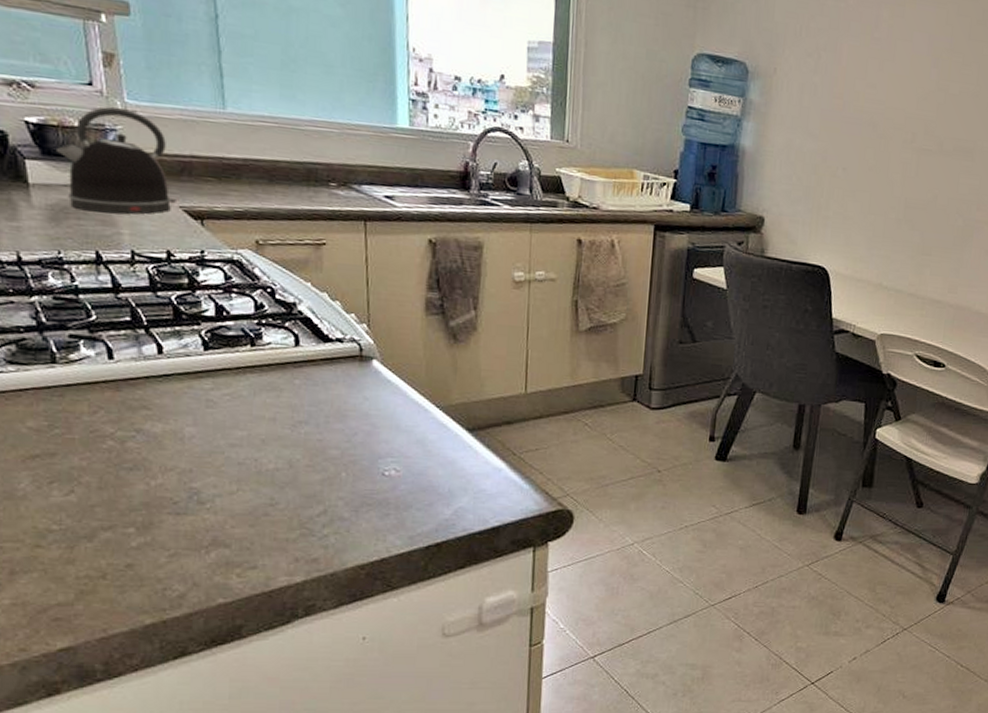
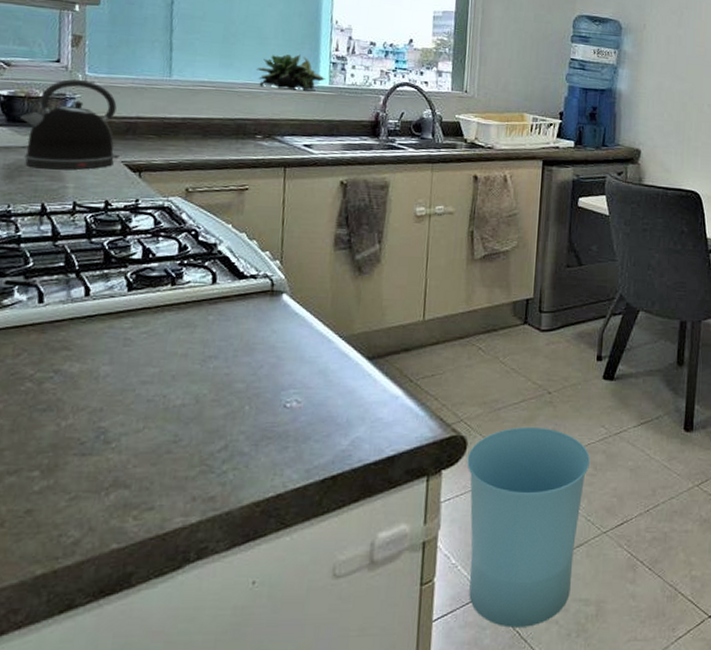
succulent plant: none [324,87,406,132] -> present [256,54,327,90]
waste bin: none [574,503,700,686] -> present [467,426,590,628]

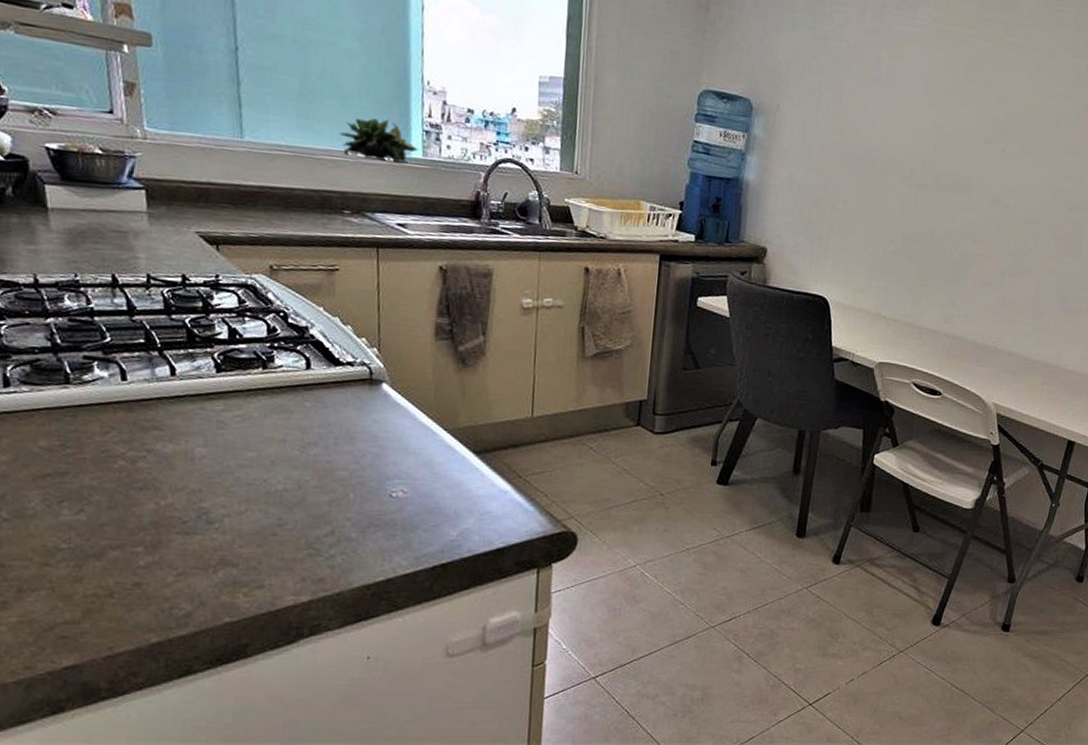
kettle: present [21,79,119,170] -> none [76,134,193,239]
waste bin: present [467,426,590,628] -> none [577,526,701,707]

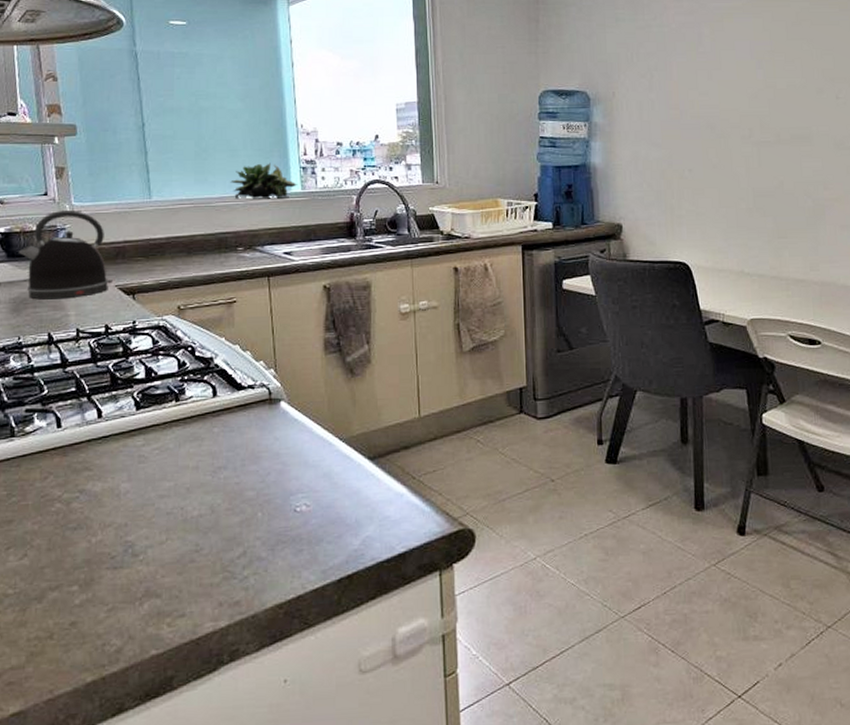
kettle: none [76,134,193,239] -> present [19,210,113,300]

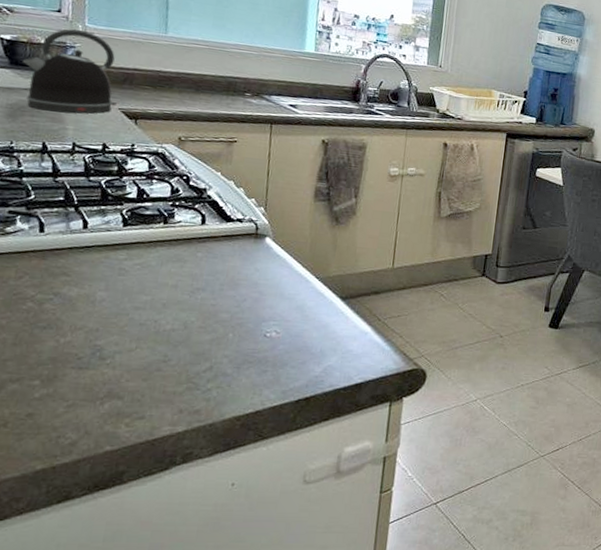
succulent plant: present [230,163,298,200] -> none [247,20,313,56]

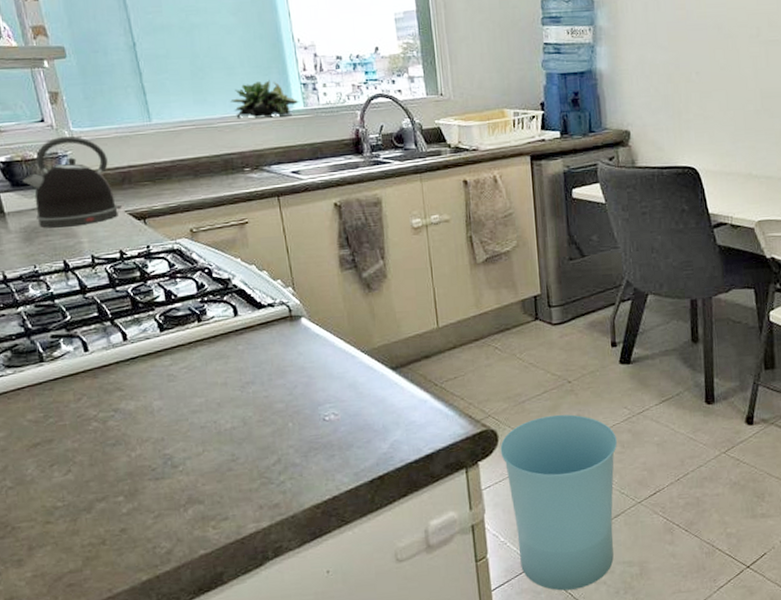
succulent plant: none [247,20,313,56] -> present [230,80,300,120]
waste bin: none [422,364,533,531] -> present [500,414,617,591]

